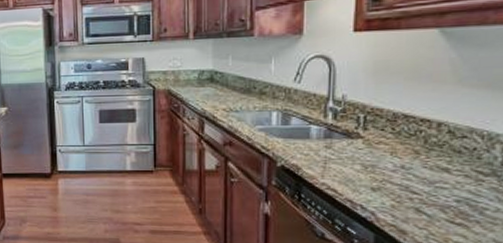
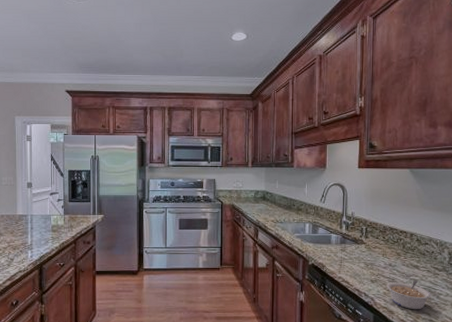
legume: none [396,189,470,230] -> present [386,280,431,310]

